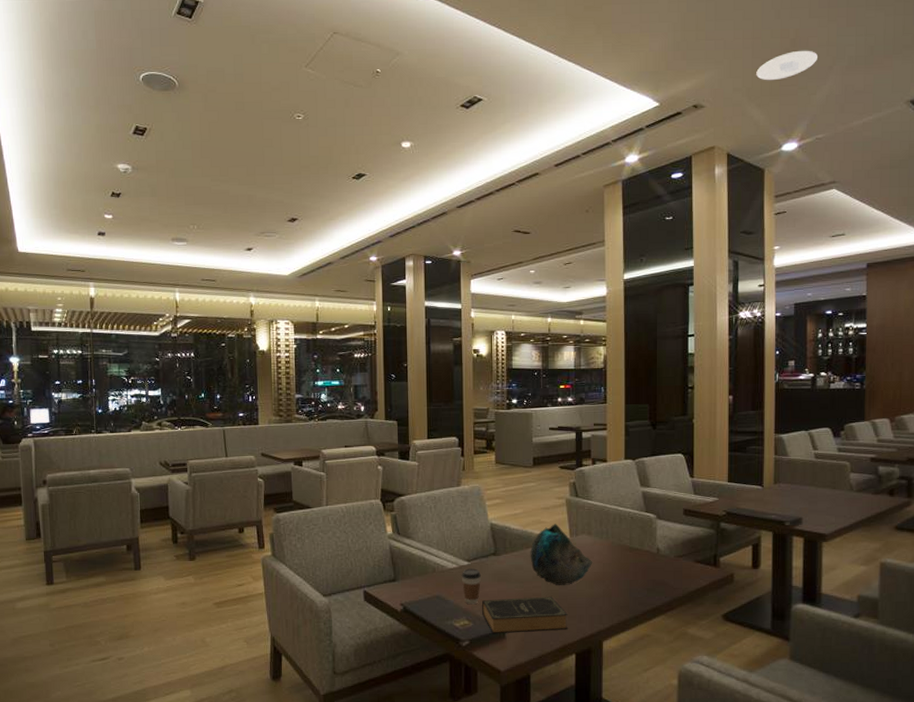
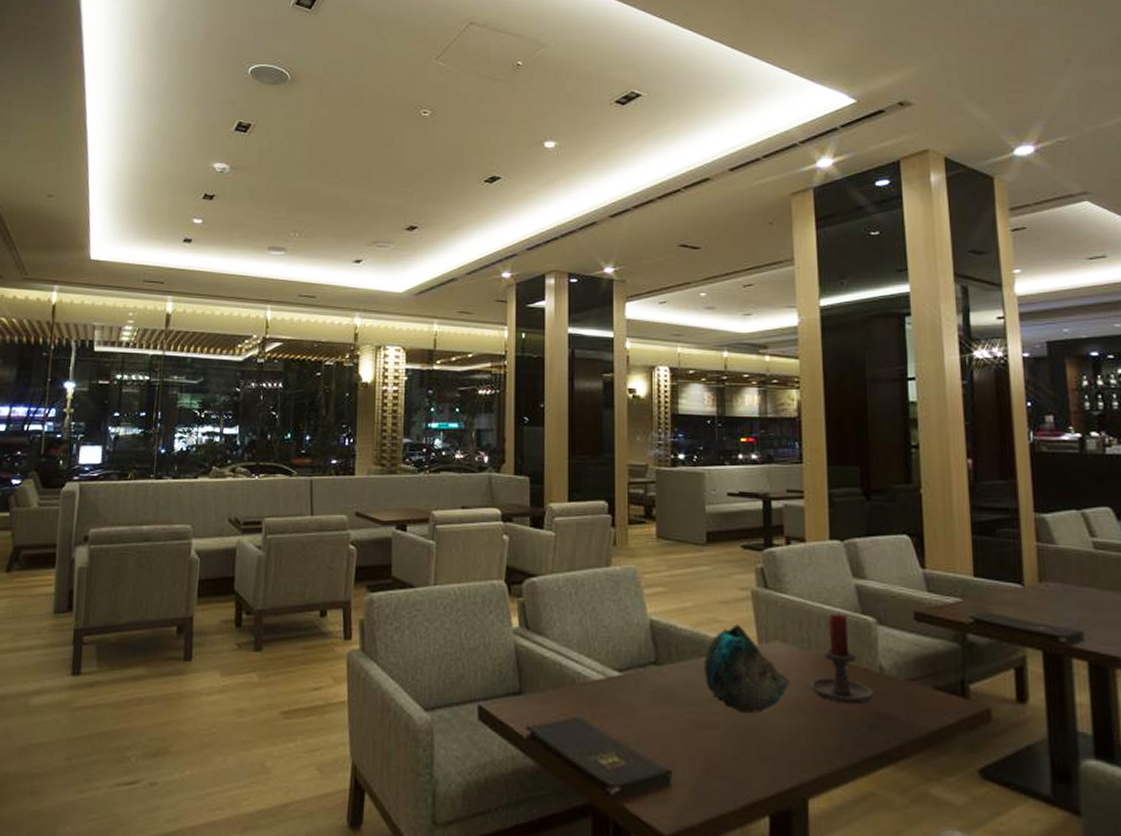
coffee cup: present [461,568,481,605] -> none [610,681,636,734]
book: present [482,596,568,634] -> none [638,727,758,780]
candle holder: none [607,513,651,576] -> present [811,614,873,704]
recessed light: present [756,50,817,81] -> none [975,41,1050,75]

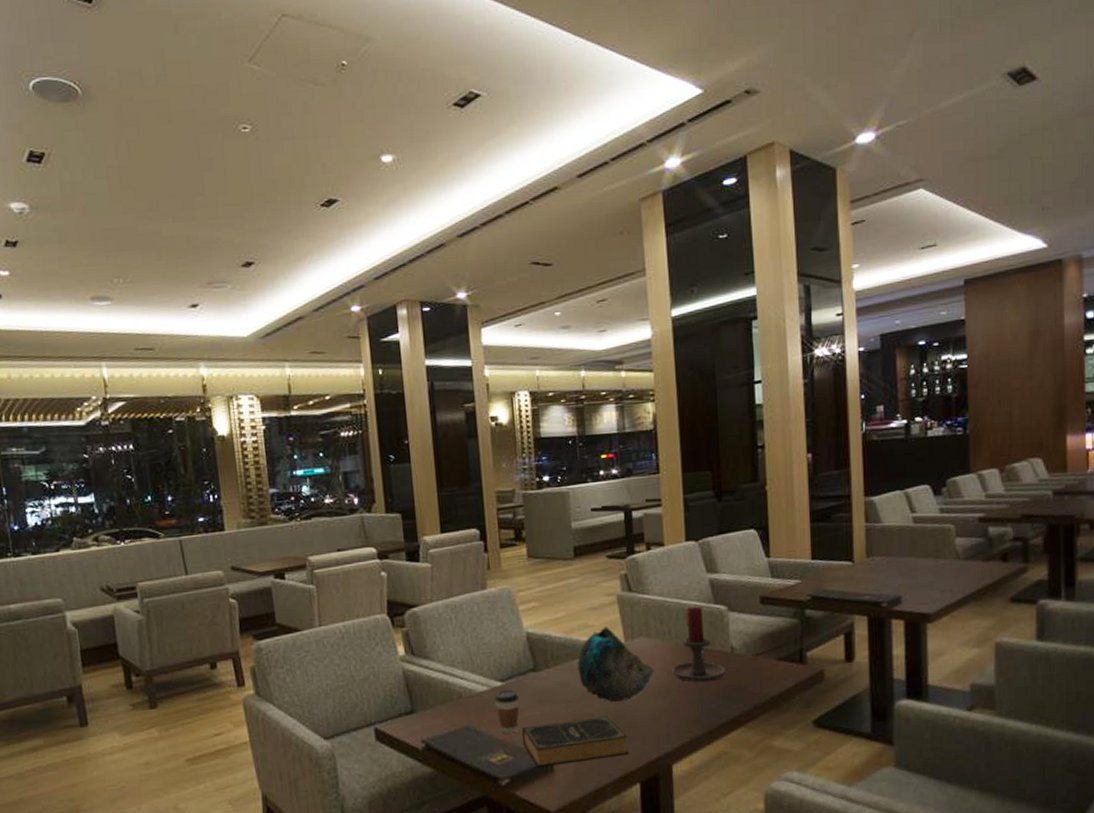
coffee cup: none [610,681,636,734] -> present [494,689,519,735]
book: none [638,727,758,780] -> present [522,715,629,768]

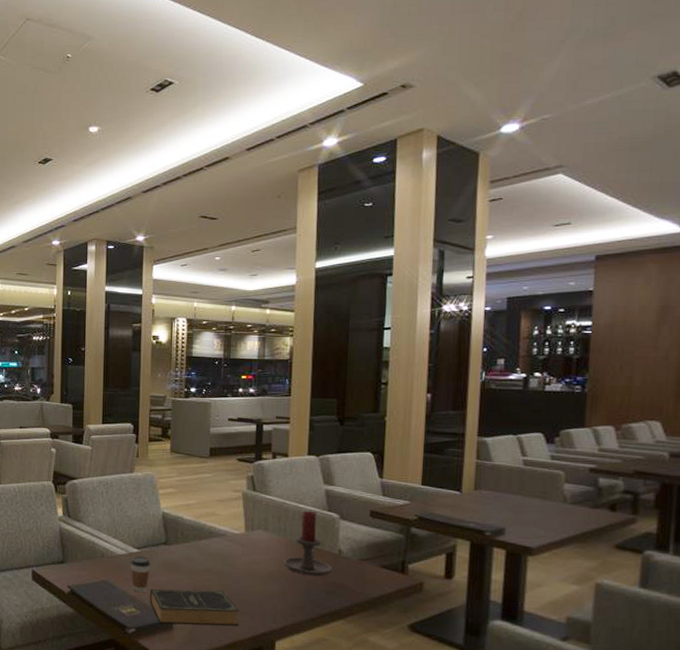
decorative bowl: present [577,626,655,702] -> none [202,517,269,581]

